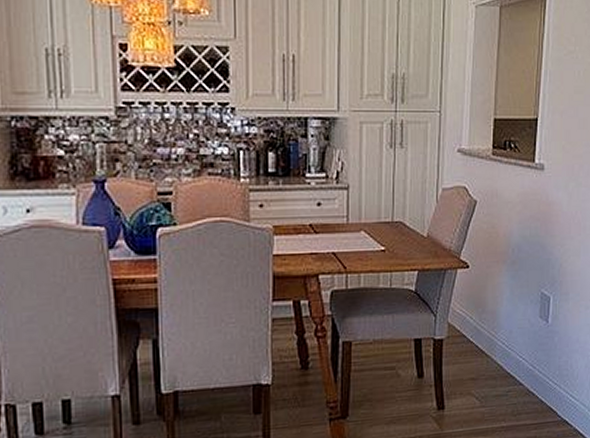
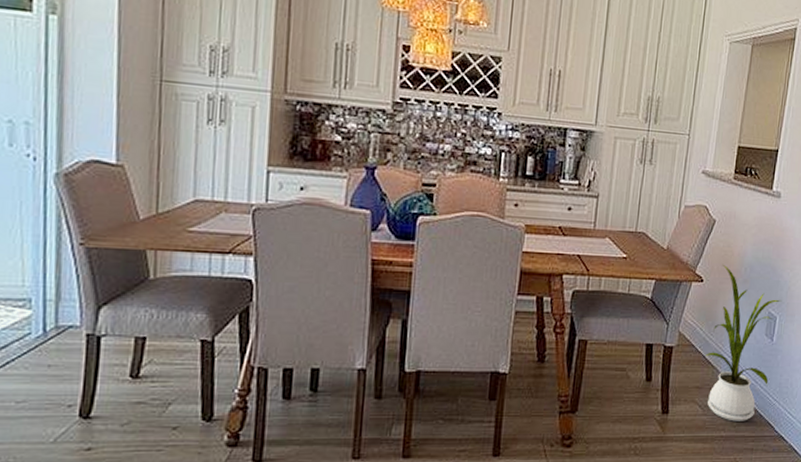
house plant: none [477,246,555,411] -> present [705,264,782,421]

